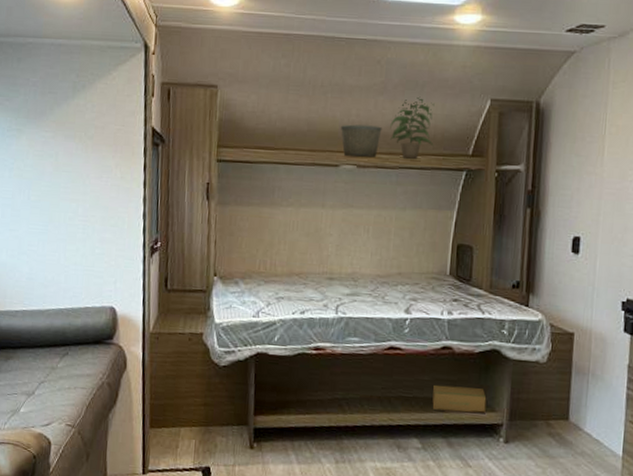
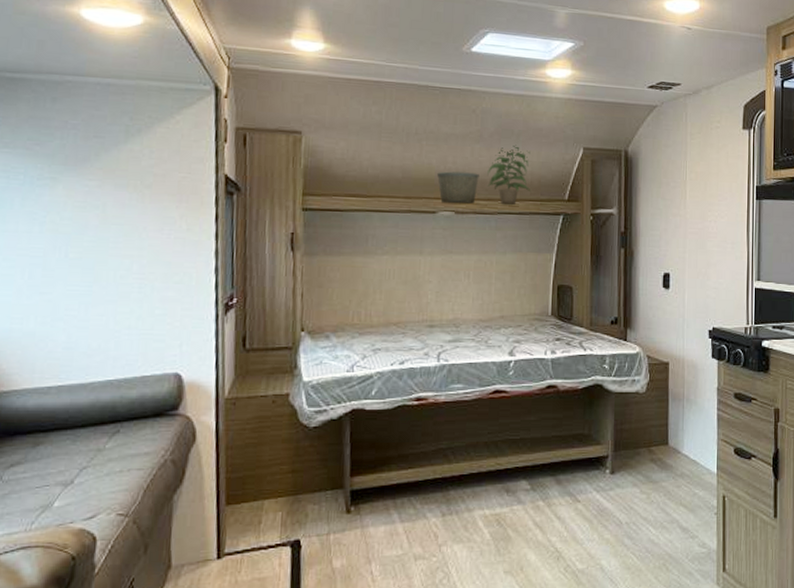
box: present [432,384,487,414] -> none [539,423,592,449]

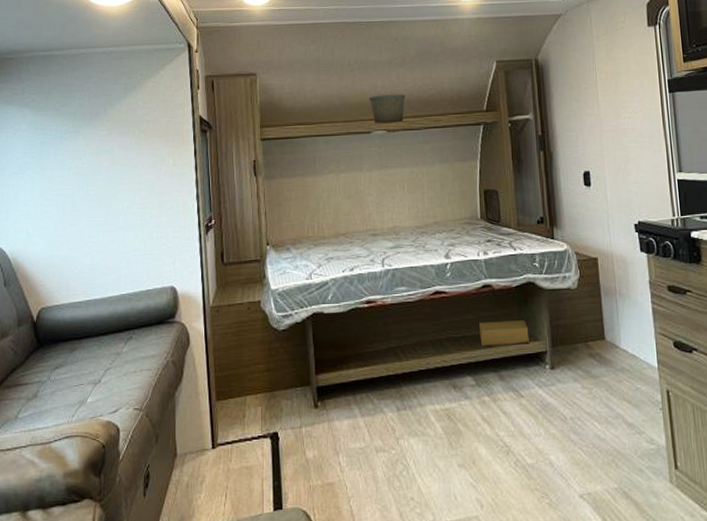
plant: present [487,145,531,206] -> none [412,65,453,121]
box: none [539,423,592,449] -> present [479,320,530,346]

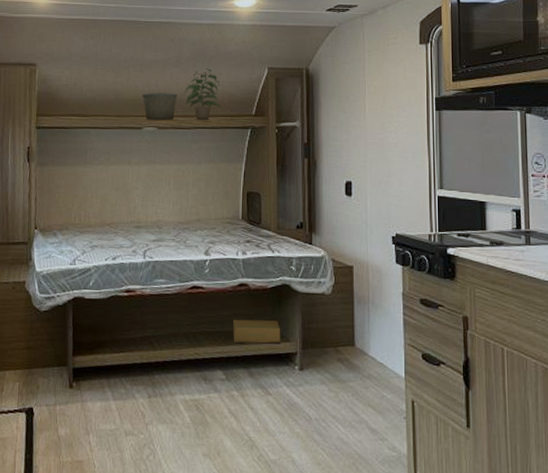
plant: none [412,65,453,121] -> present [184,67,222,121]

